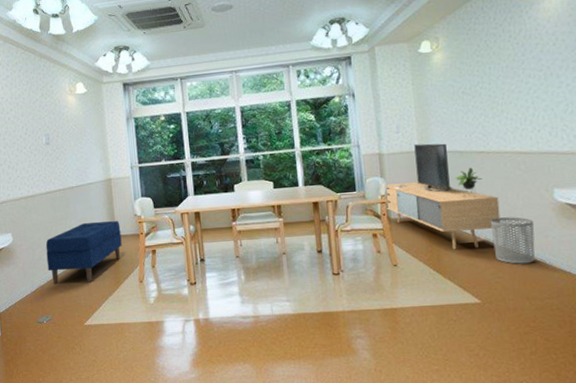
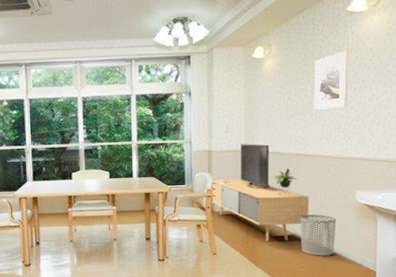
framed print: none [489,36,532,103] -> present [314,50,348,110]

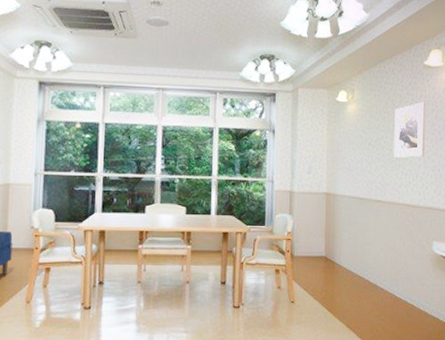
media console: present [212,144,309,242] -> none [292,186,388,291]
waste bin: present [300,214,337,256] -> none [379,264,415,308]

